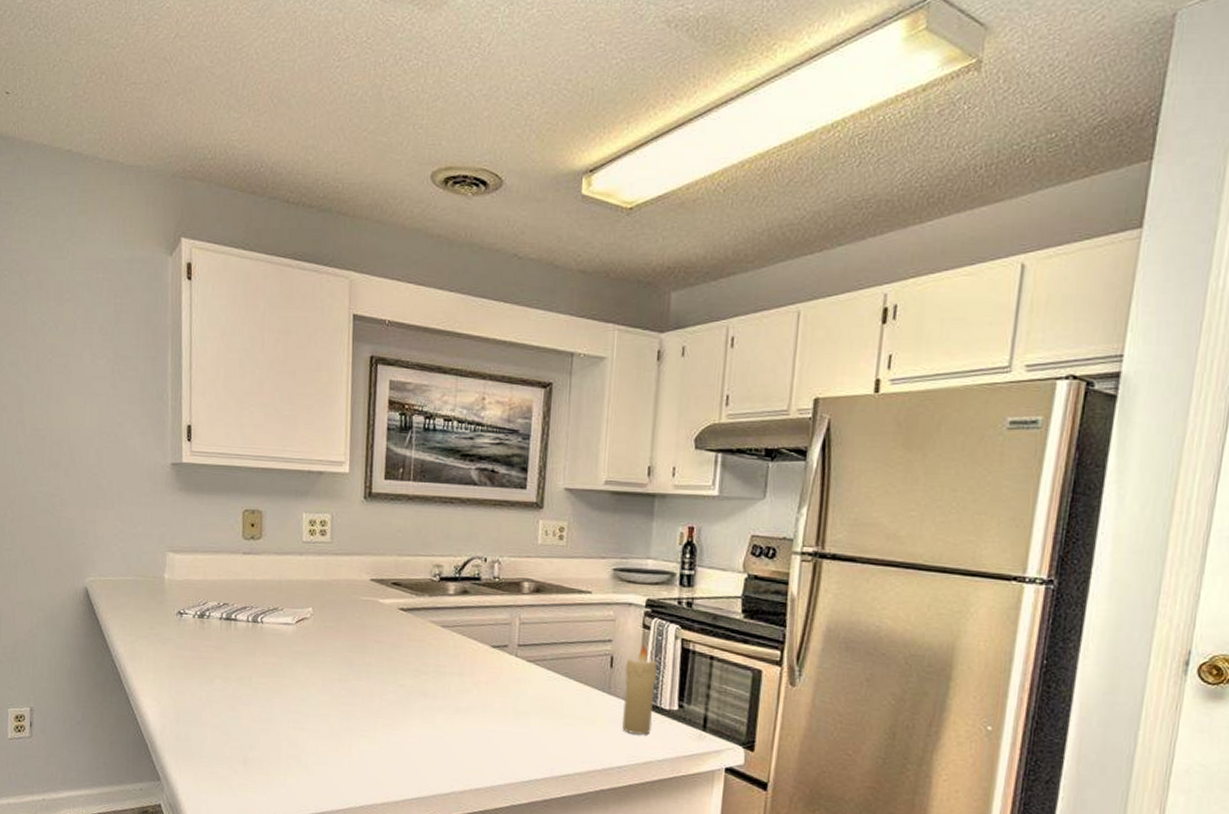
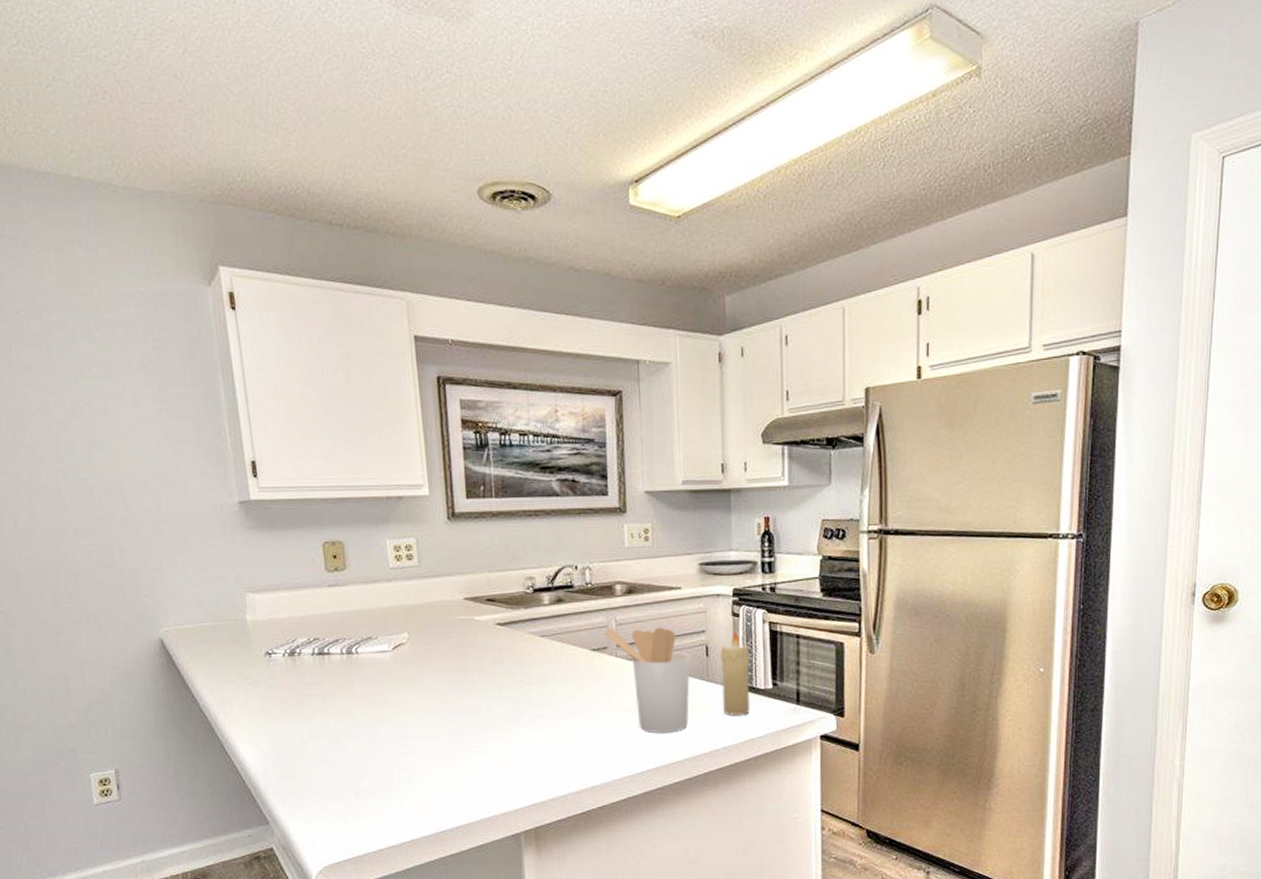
utensil holder: none [506,625,593,743] -> present [604,627,690,733]

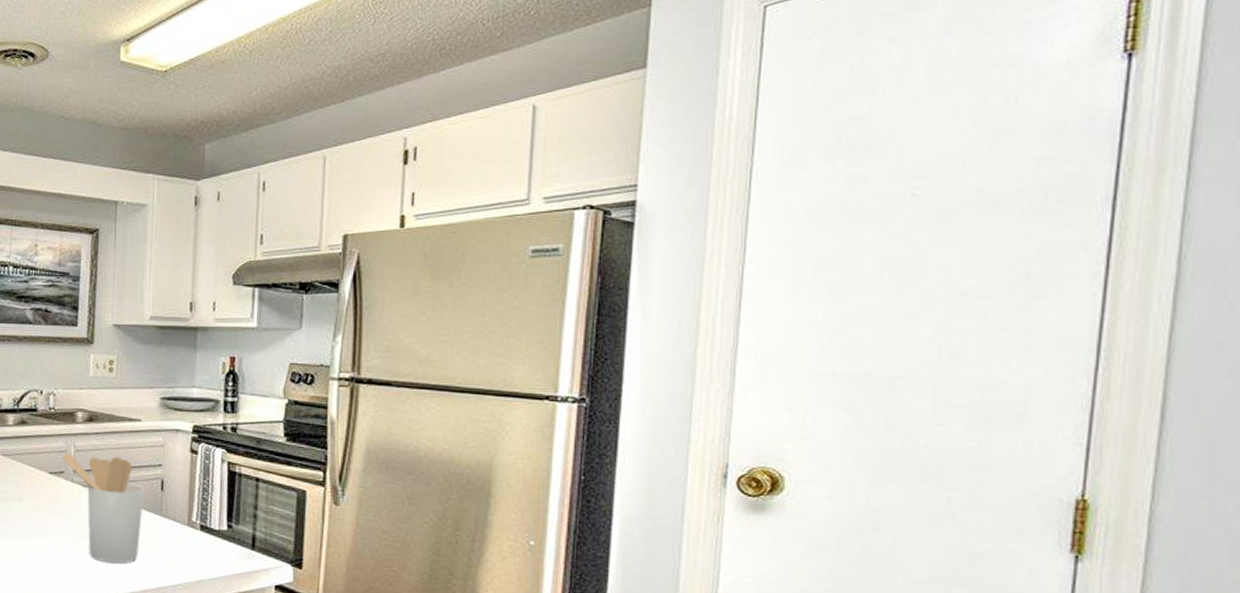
candle: present [720,631,750,716] -> none [175,467,205,554]

